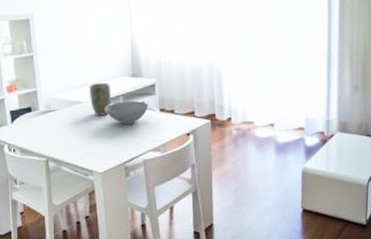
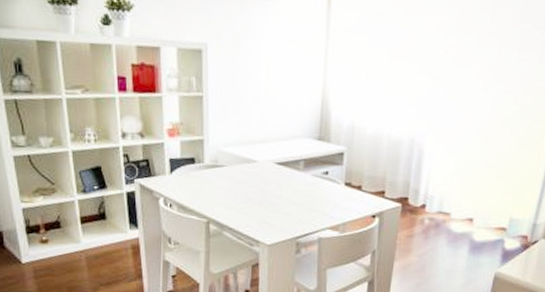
plant pot: present [88,83,111,116] -> none [264,141,291,181]
bowl: present [106,100,149,125] -> none [282,167,333,195]

